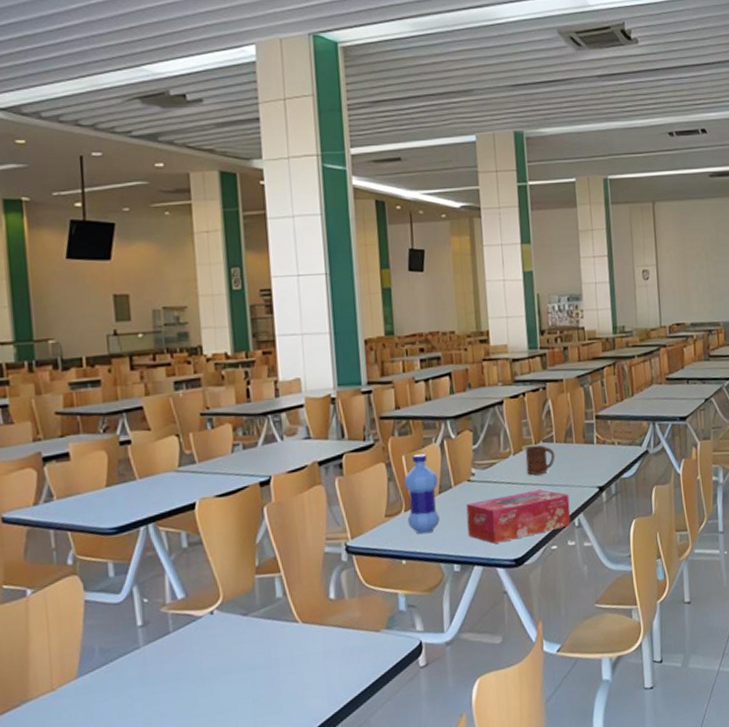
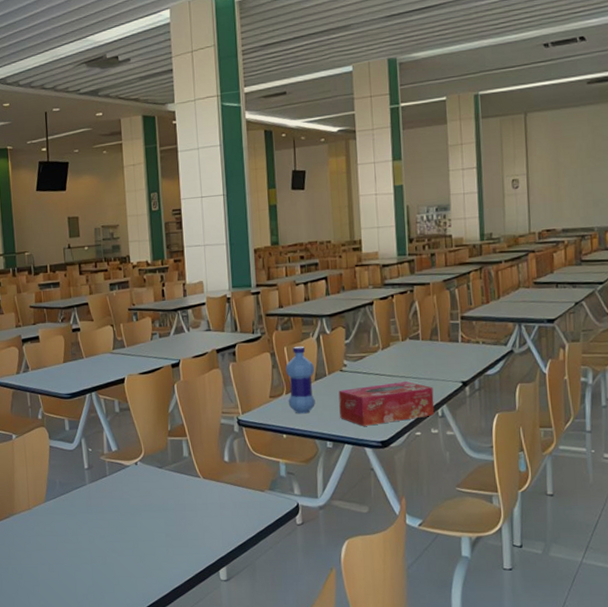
cup: present [525,445,555,475] -> none [392,342,421,368]

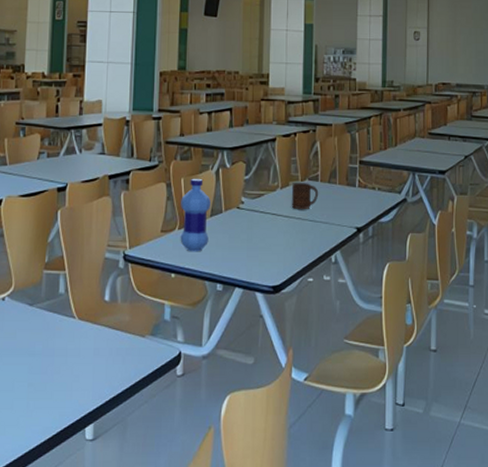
tissue box: present [338,381,435,426] -> none [233,224,328,269]
cup: none [392,342,421,368] -> present [291,183,319,209]

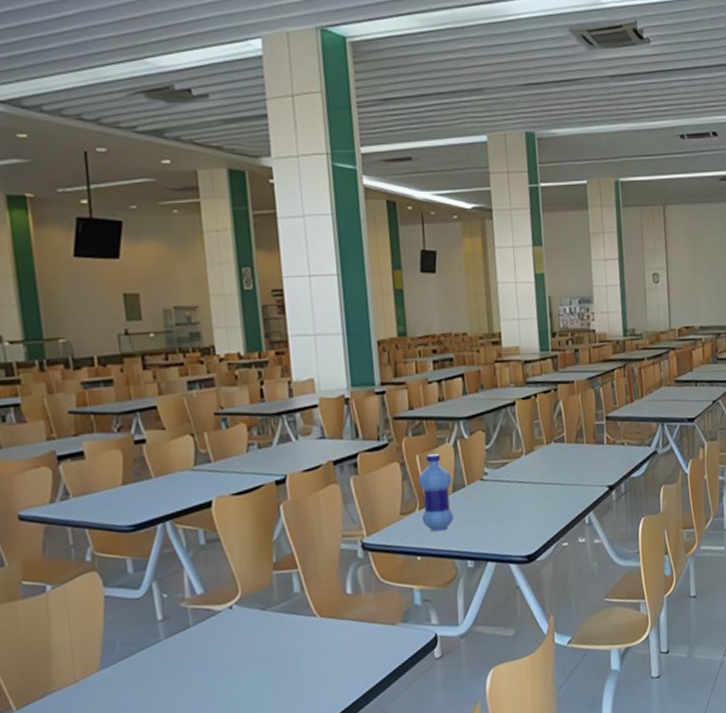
cup: present [291,183,319,209] -> none [537,445,567,474]

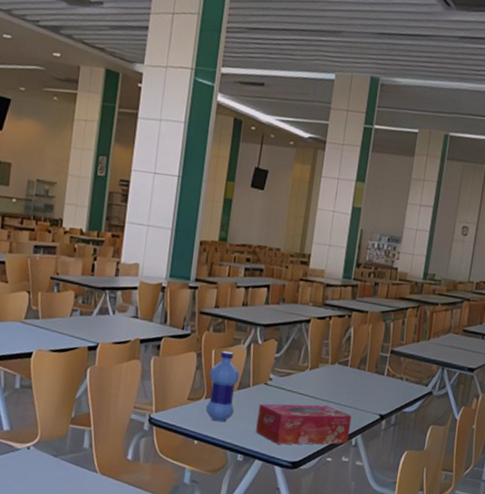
tissue box: none [479,488,582,541] -> present [256,403,352,445]

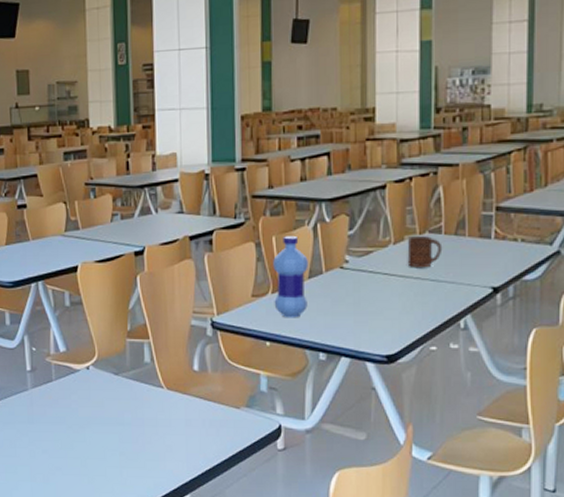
tissue box: present [256,403,352,445] -> none [337,284,456,336]
cup: none [318,365,347,392] -> present [407,236,443,267]

